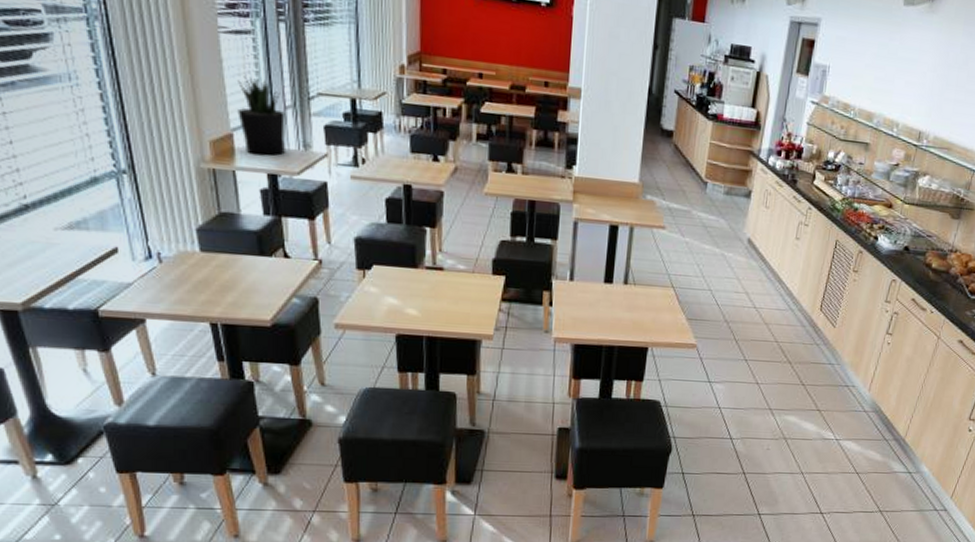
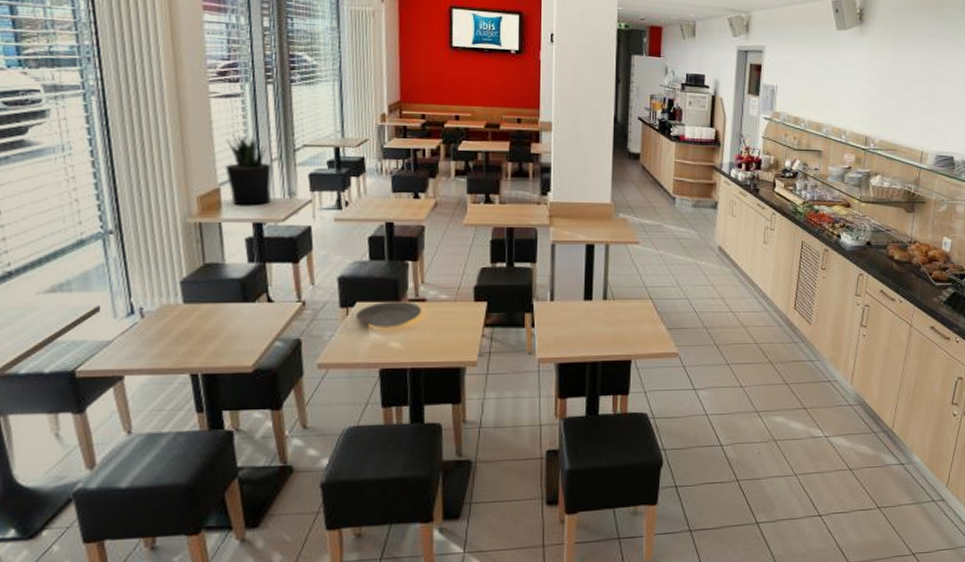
plate: none [373,266,439,295] -> present [356,301,421,329]

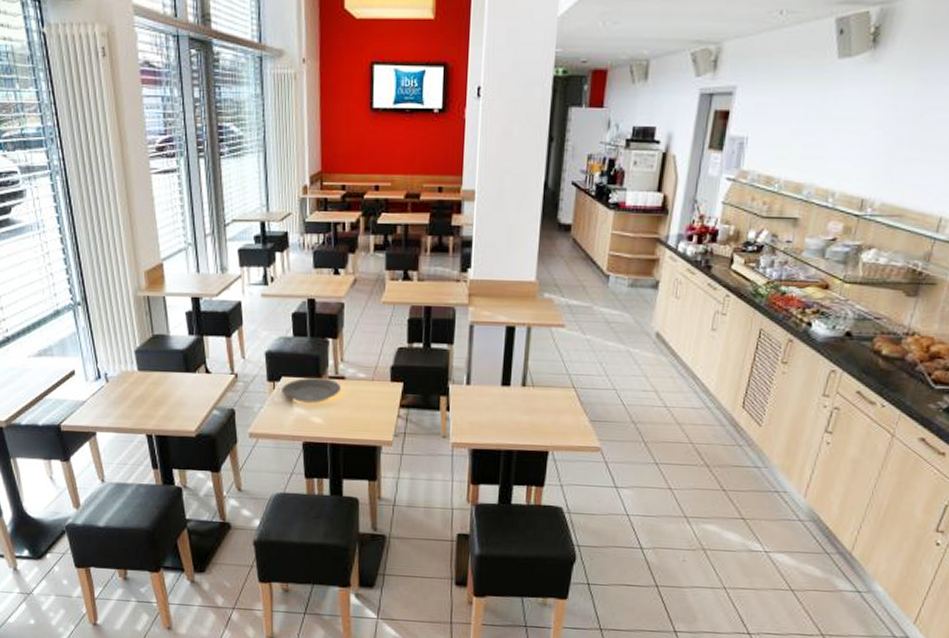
planter: present [225,134,272,206] -> none [166,210,207,281]

